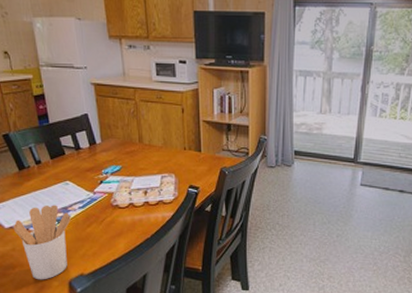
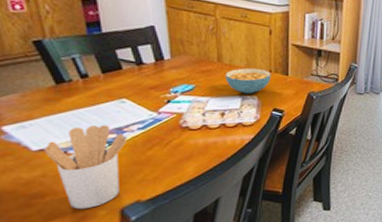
cereal bowl: none [145,146,186,172] -> present [225,67,271,94]

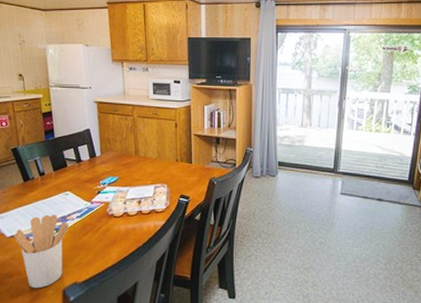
cereal bowl: present [225,67,271,94] -> none [141,158,178,182]

